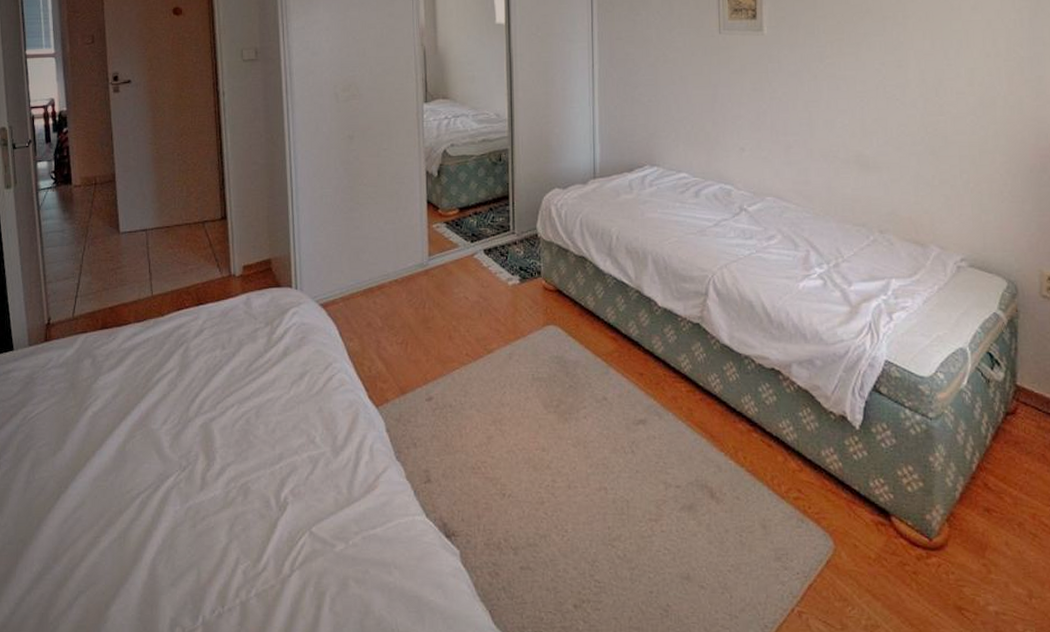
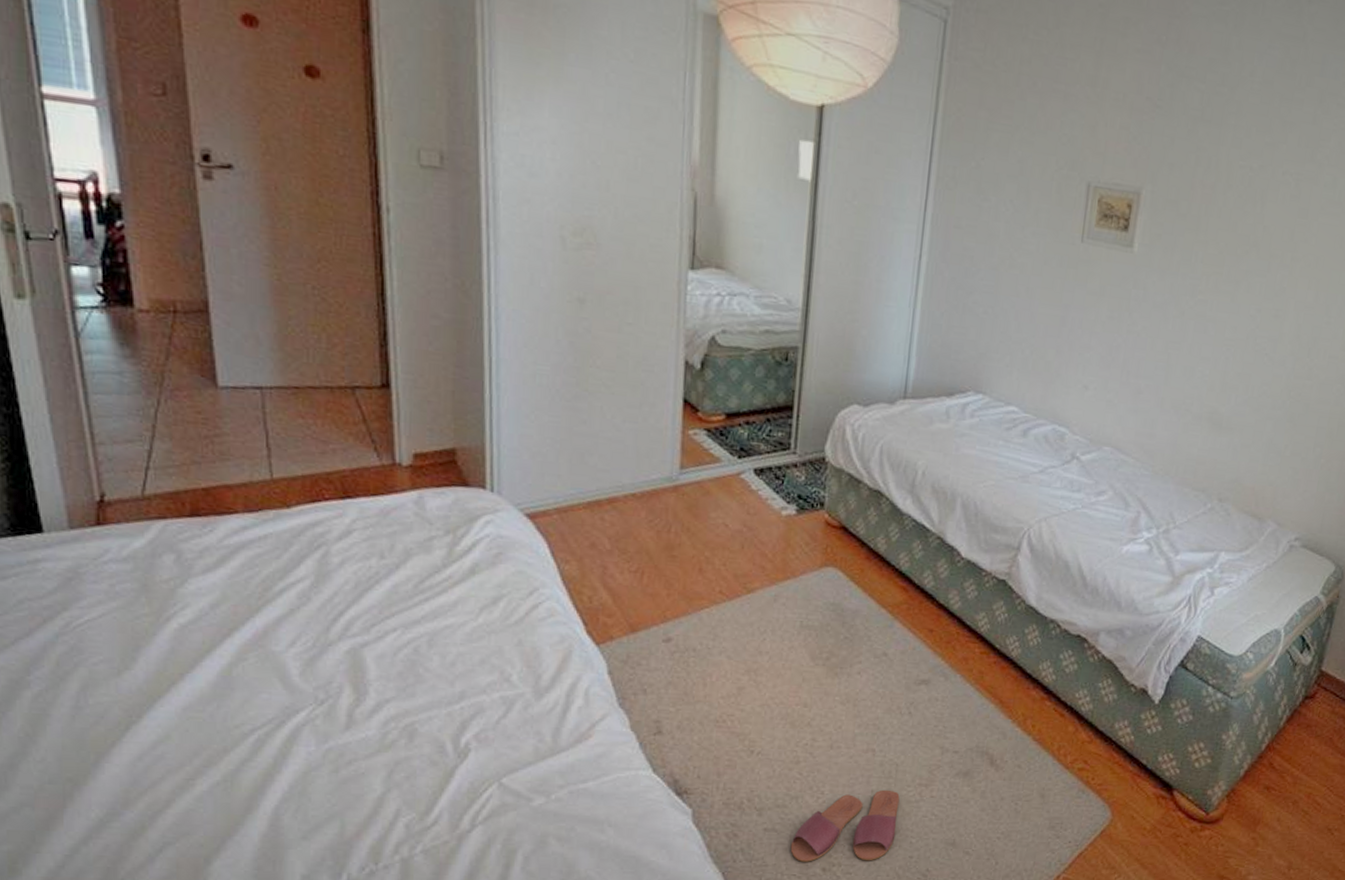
slippers: none [544,526,635,599] -> present [790,789,900,862]

